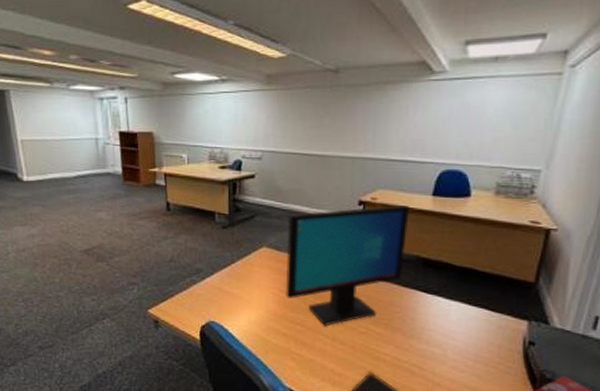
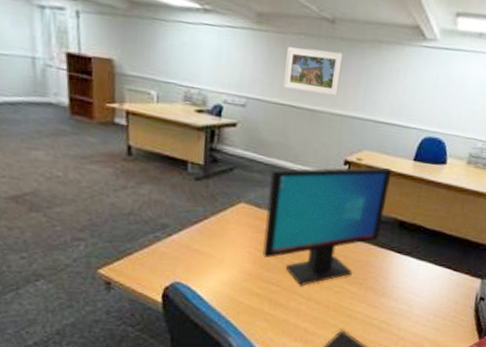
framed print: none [294,98,349,140] -> present [283,47,343,97]

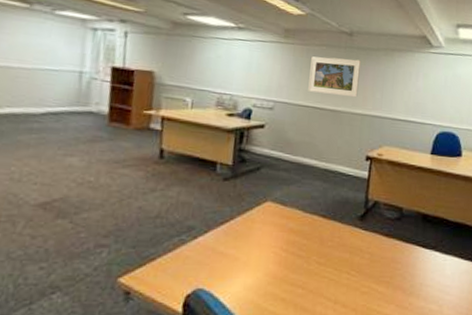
computer monitor: present [262,167,393,286] -> none [288,161,412,288]

